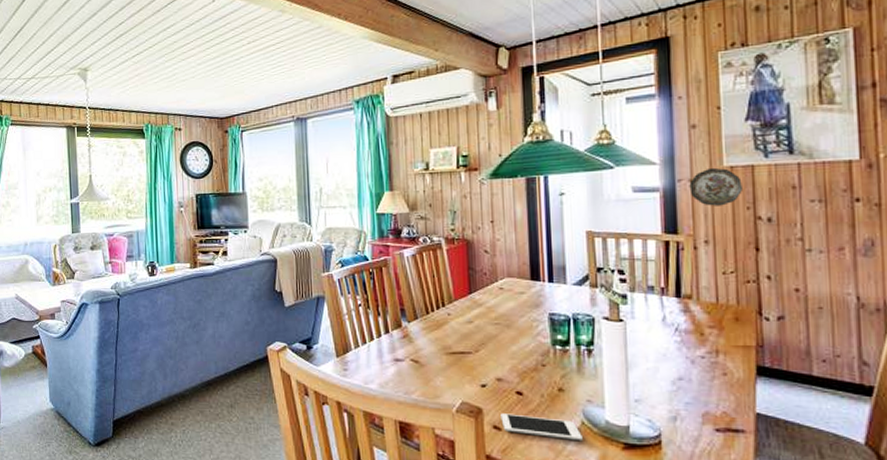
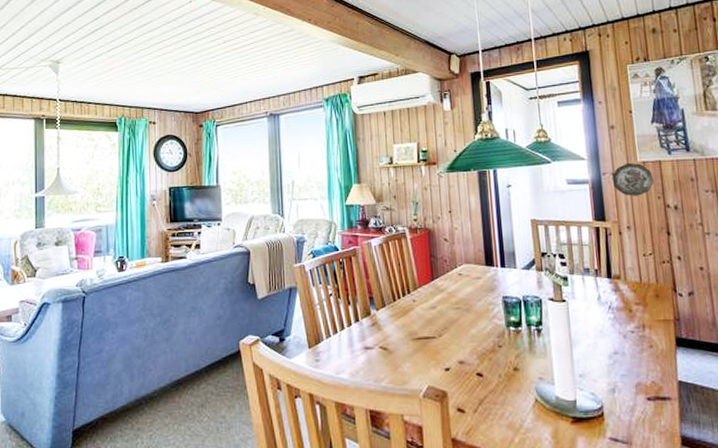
cell phone: present [500,413,583,441] -> none [463,395,537,418]

